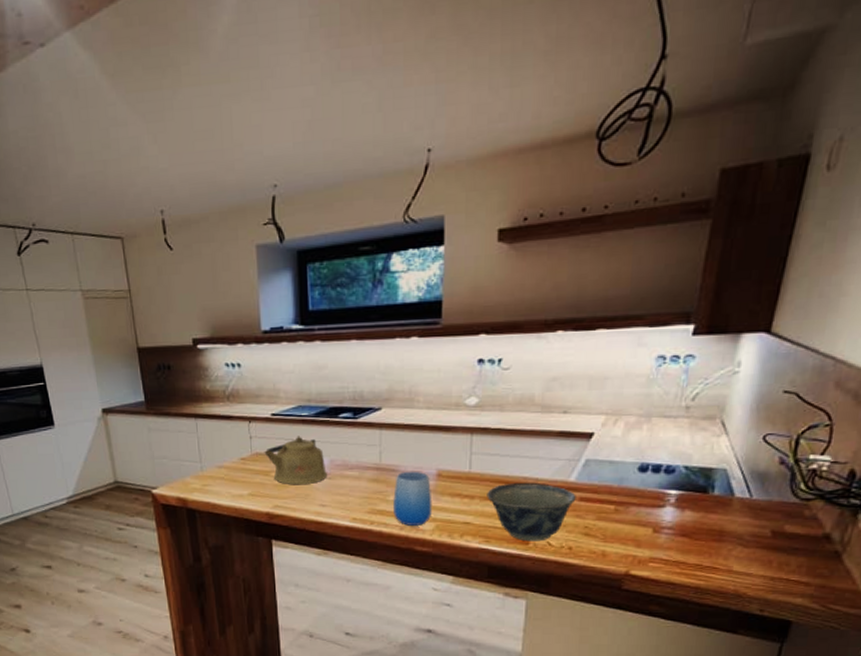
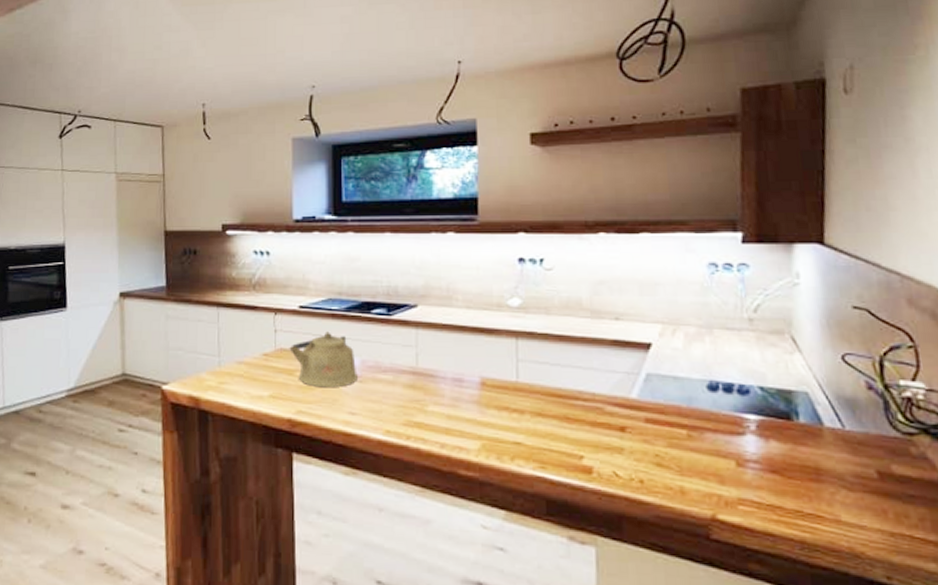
cup: present [393,471,432,526] -> none [432,377,477,444]
bowl: present [487,482,576,542] -> none [538,396,641,471]

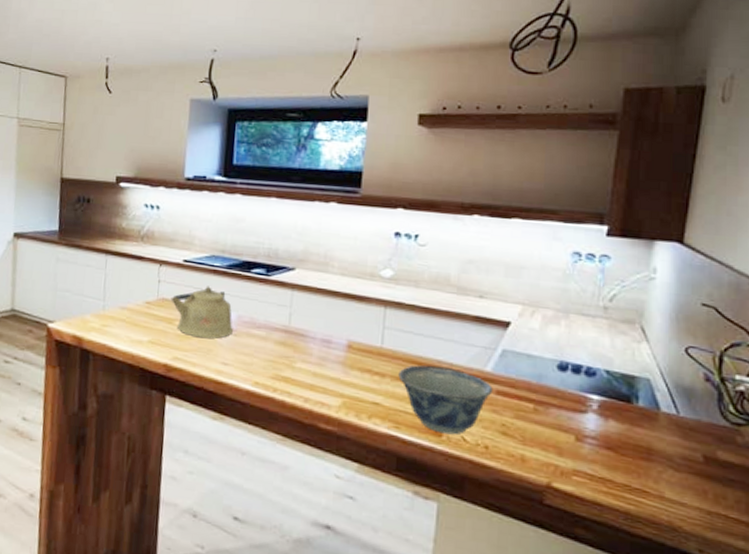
bowl: none [538,396,641,471] -> present [398,364,493,435]

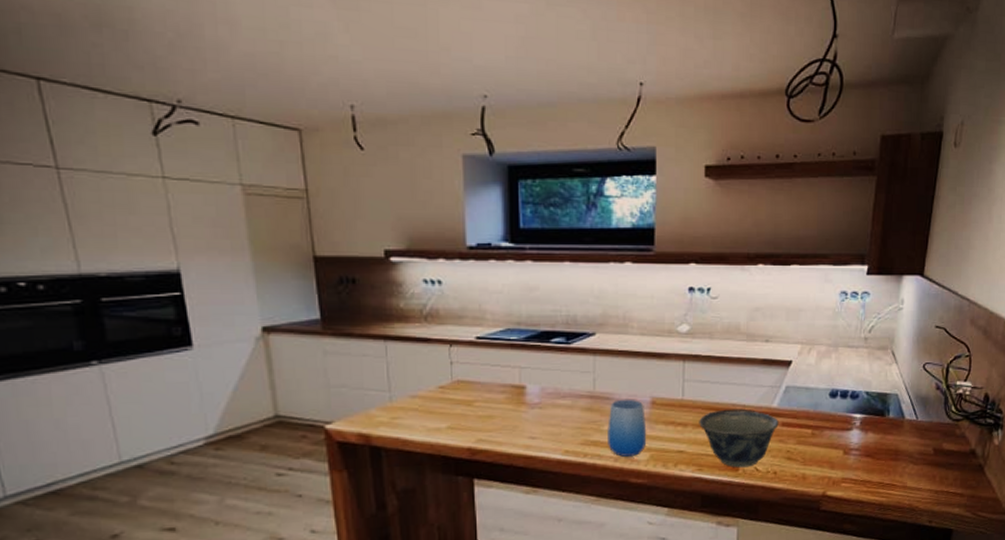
kettle: present [170,286,233,339] -> none [467,361,537,416]
cup: none [298,337,341,400] -> present [608,399,647,457]

